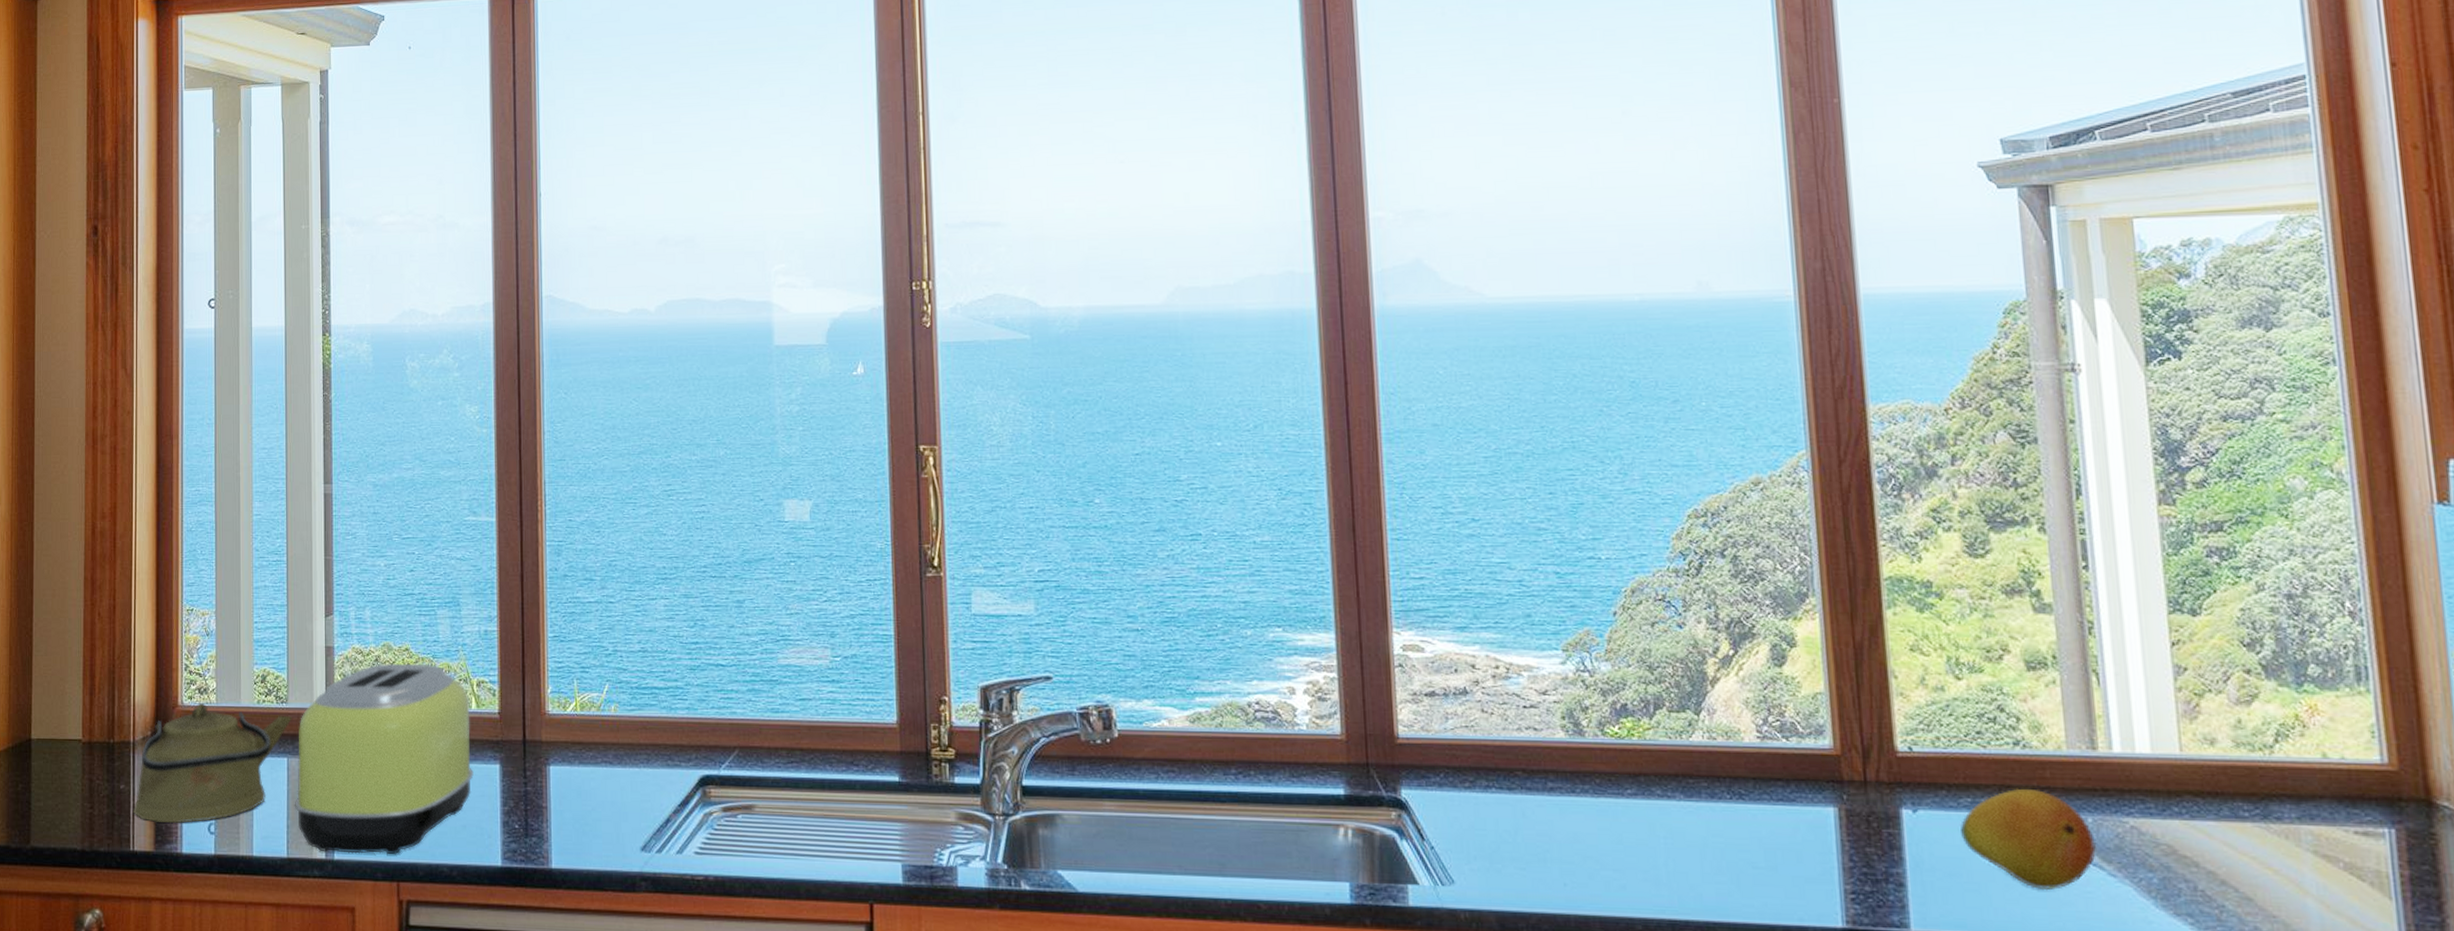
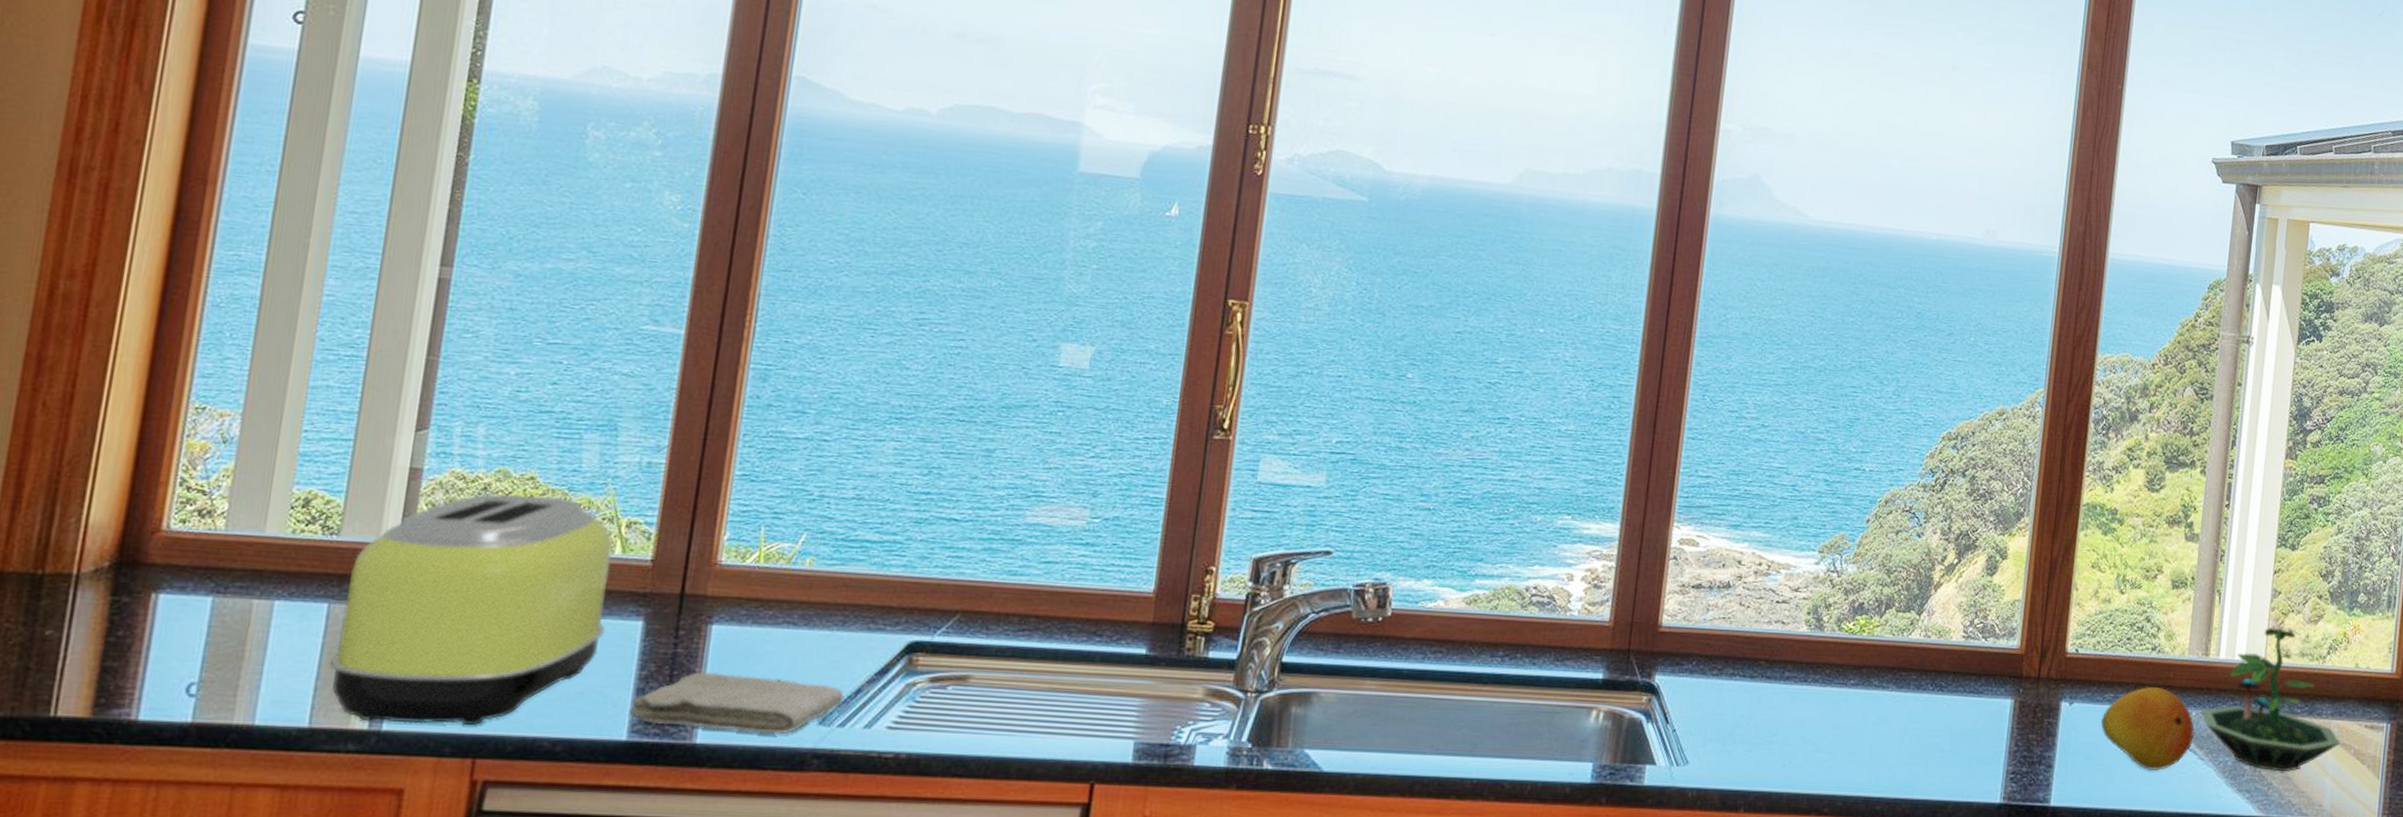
kettle: present [134,702,293,824] -> none [63,527,345,683]
washcloth: none [500,805,658,860] -> present [629,670,845,734]
terrarium: none [2100,711,2321,892] -> present [2201,627,2341,772]

